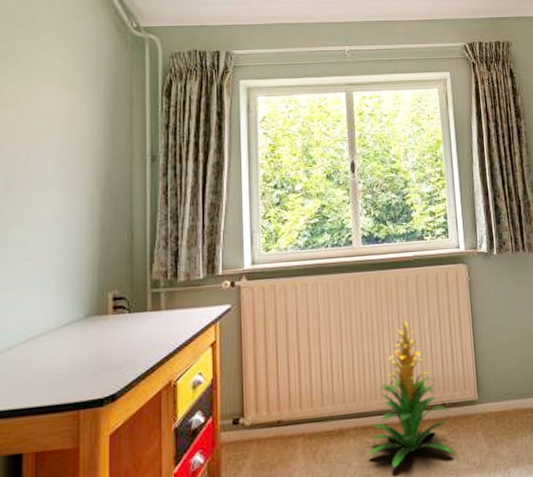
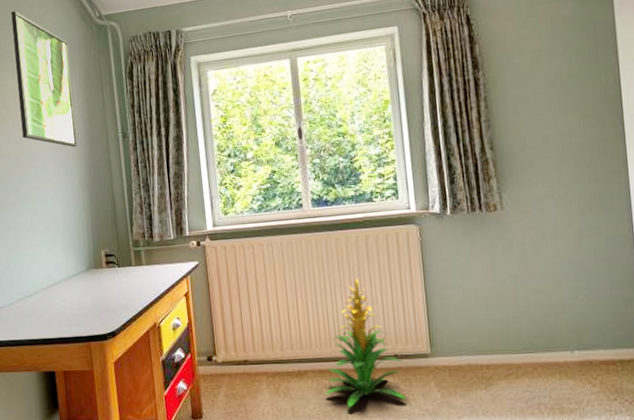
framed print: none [19,9,94,169] -> present [11,11,77,148]

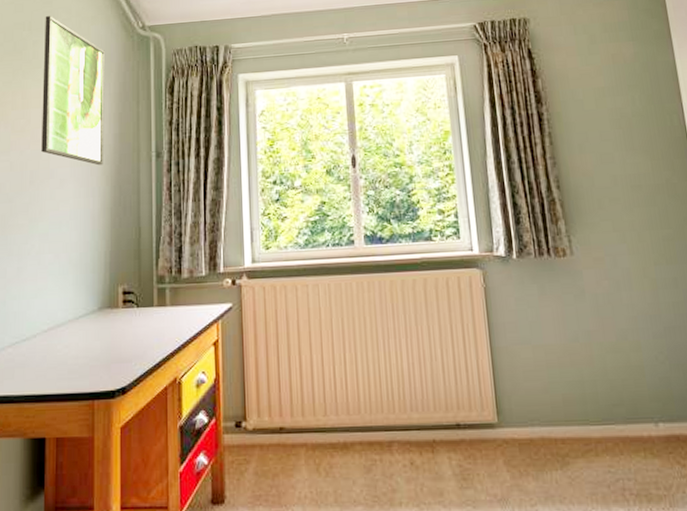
indoor plant: present [325,278,406,408] -> none [374,329,470,492]

